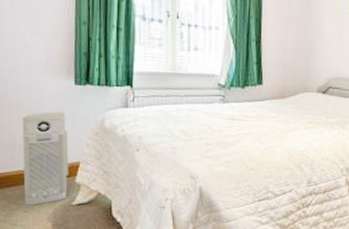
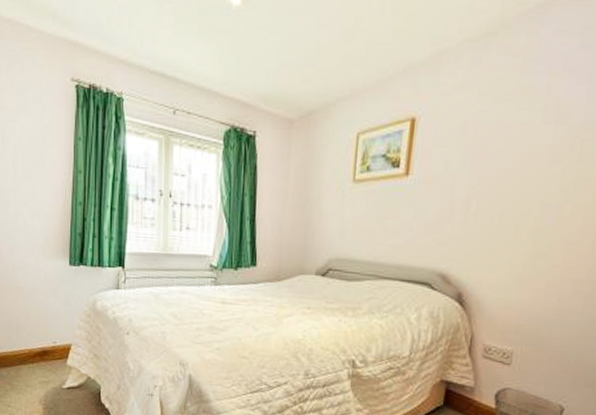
air purifier: present [22,111,69,206] -> none [18,292,61,387]

